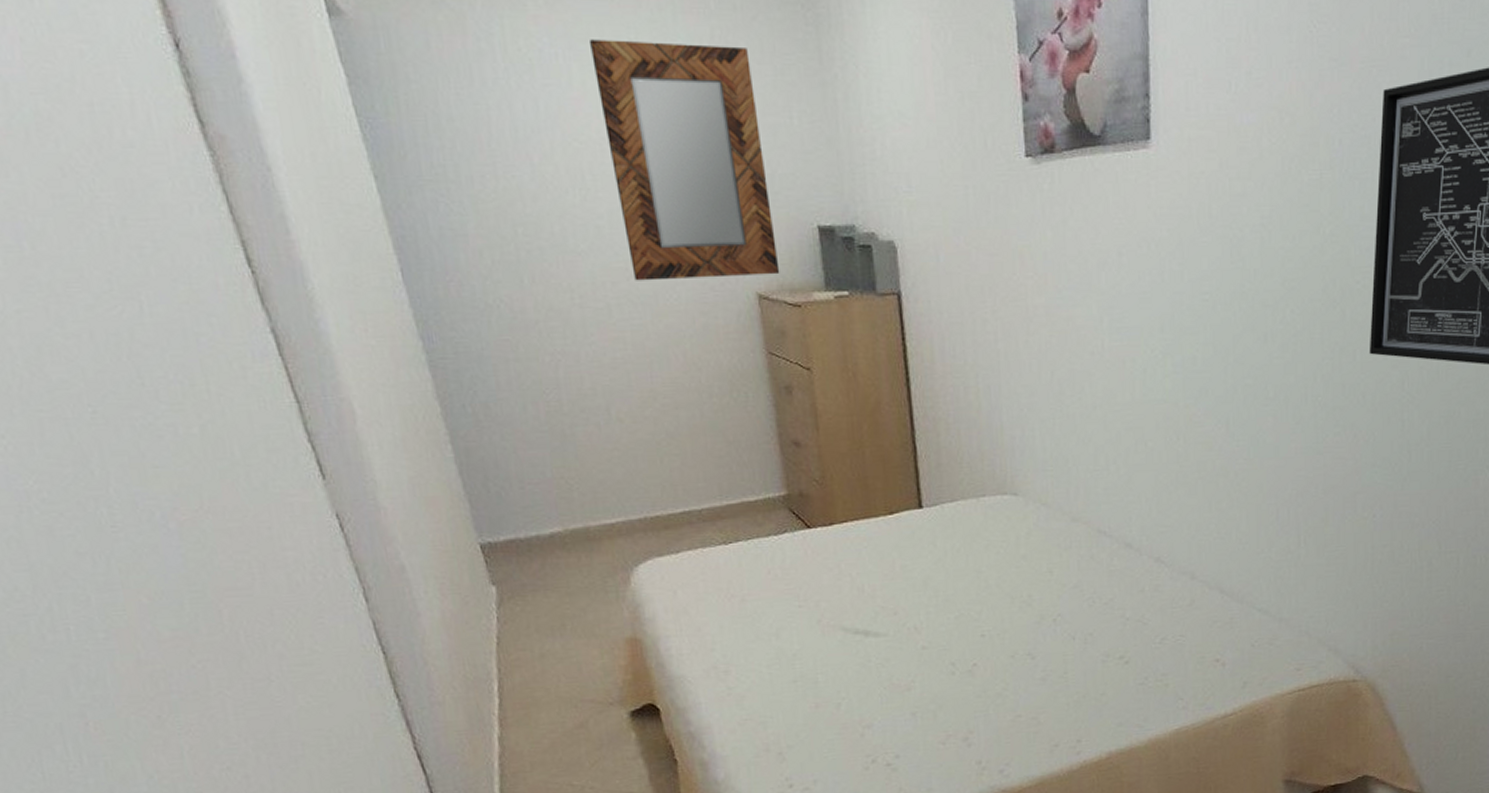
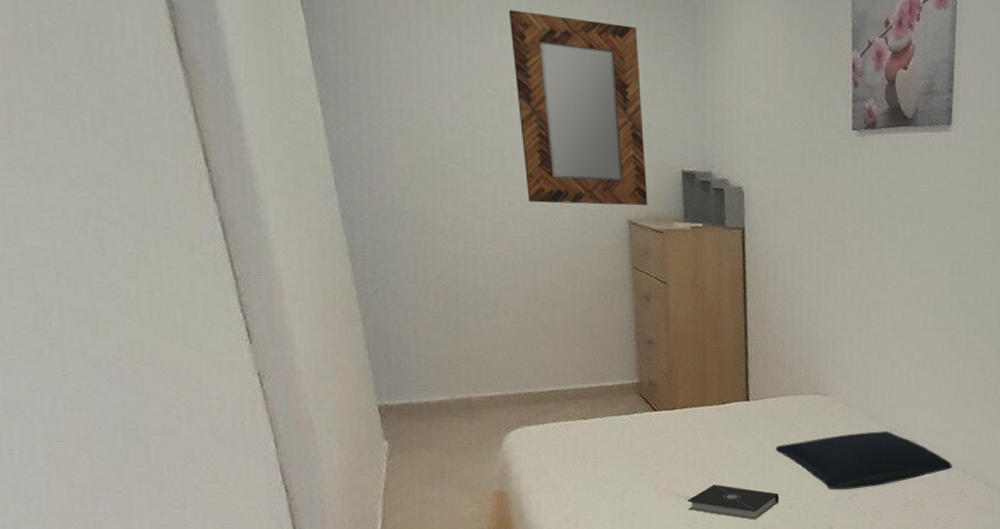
book: none [857,613,969,654] -> present [688,484,780,520]
pillow: none [958,534,1179,611] -> present [775,431,953,490]

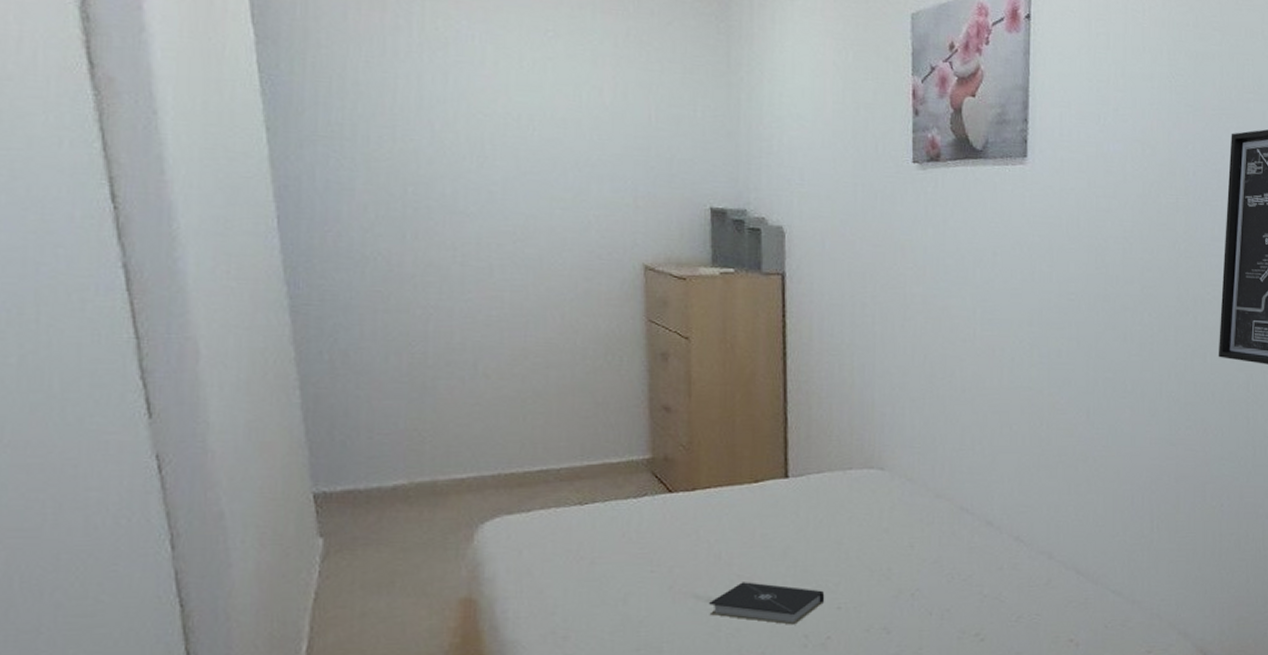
home mirror: present [508,10,648,206] -> none [506,26,669,249]
pillow: present [775,431,953,490] -> none [820,511,1037,585]

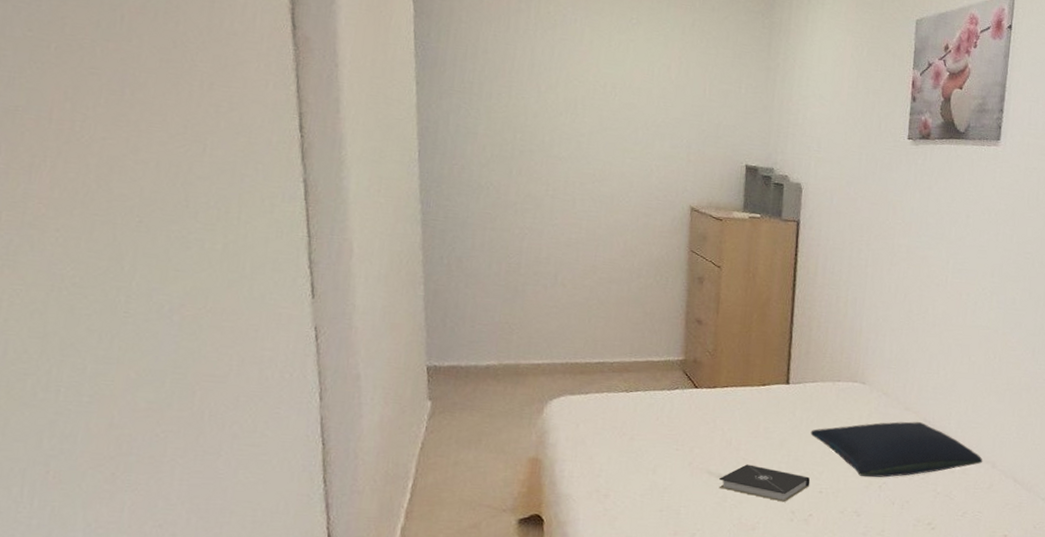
pillow: none [820,511,1037,585] -> present [810,421,983,478]

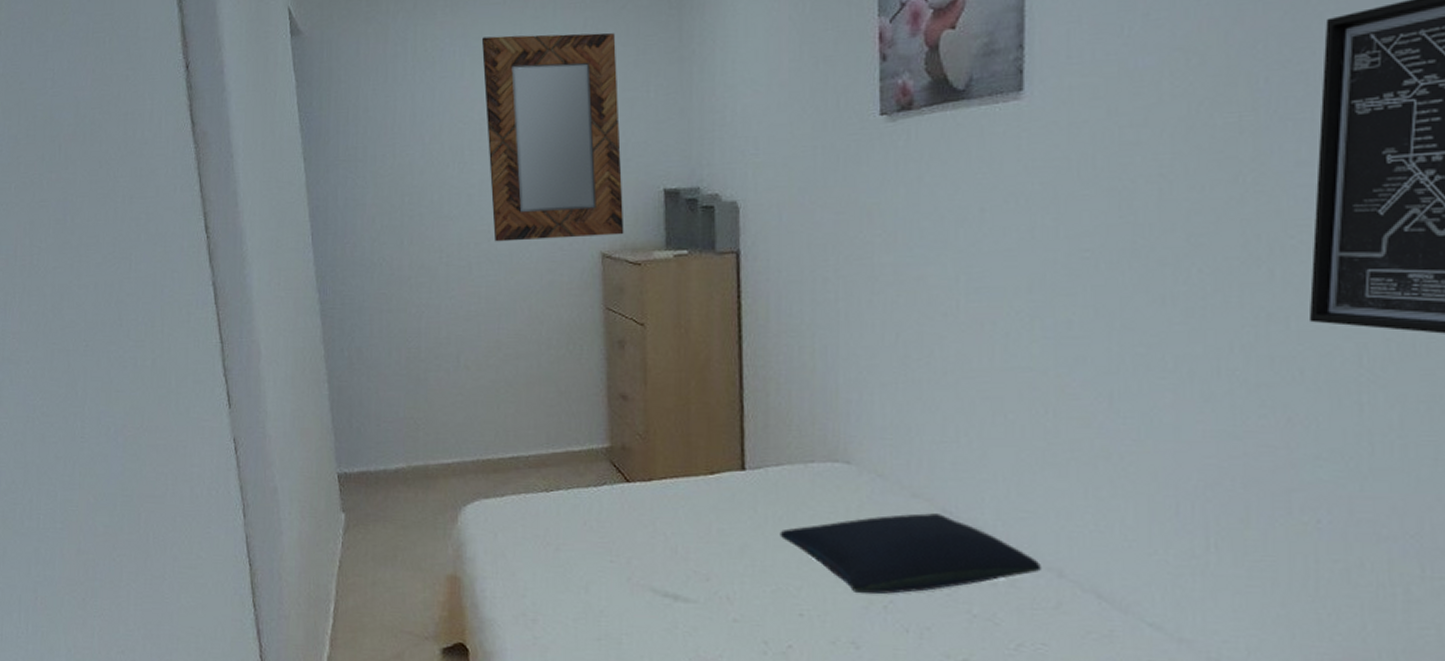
home mirror: none [598,14,718,195] -> present [481,33,624,242]
book: present [718,464,811,502] -> none [666,578,786,629]

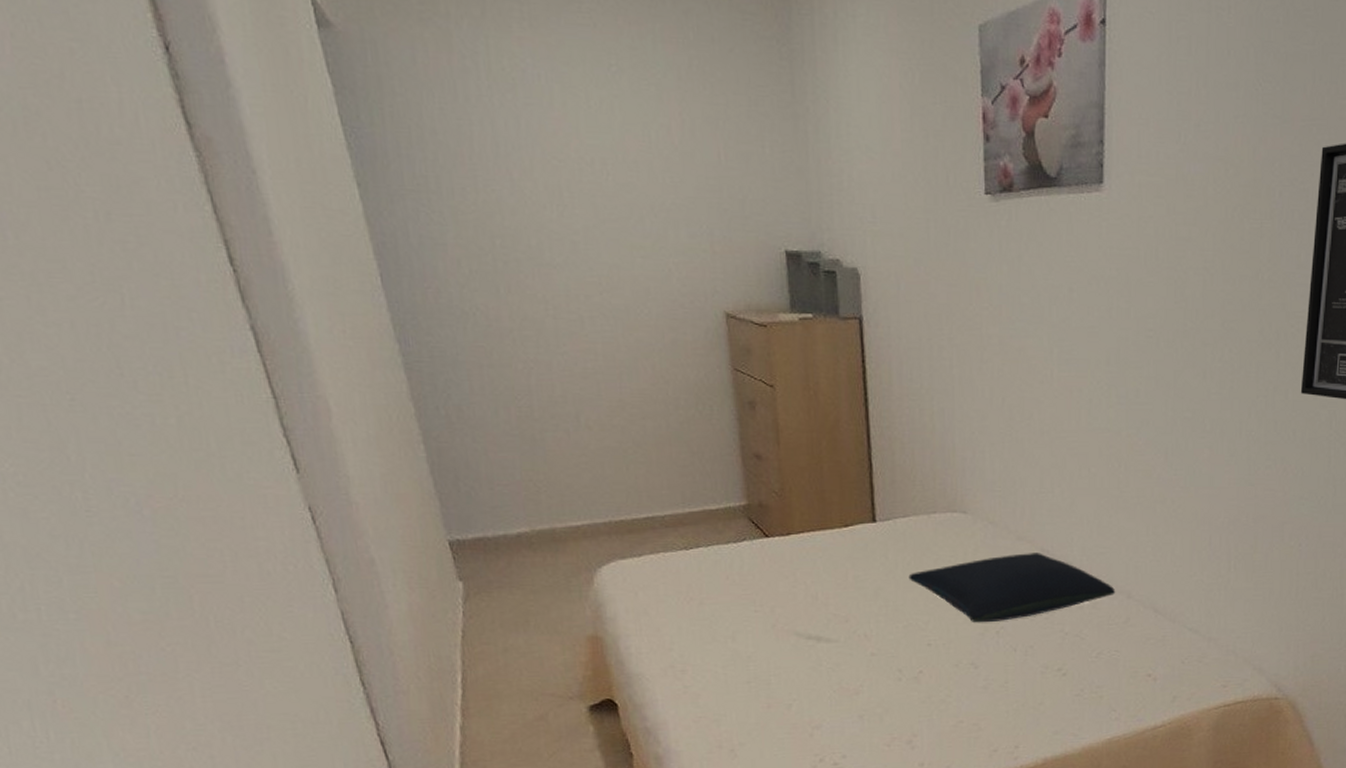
home mirror: present [481,33,624,242] -> none [570,63,748,296]

